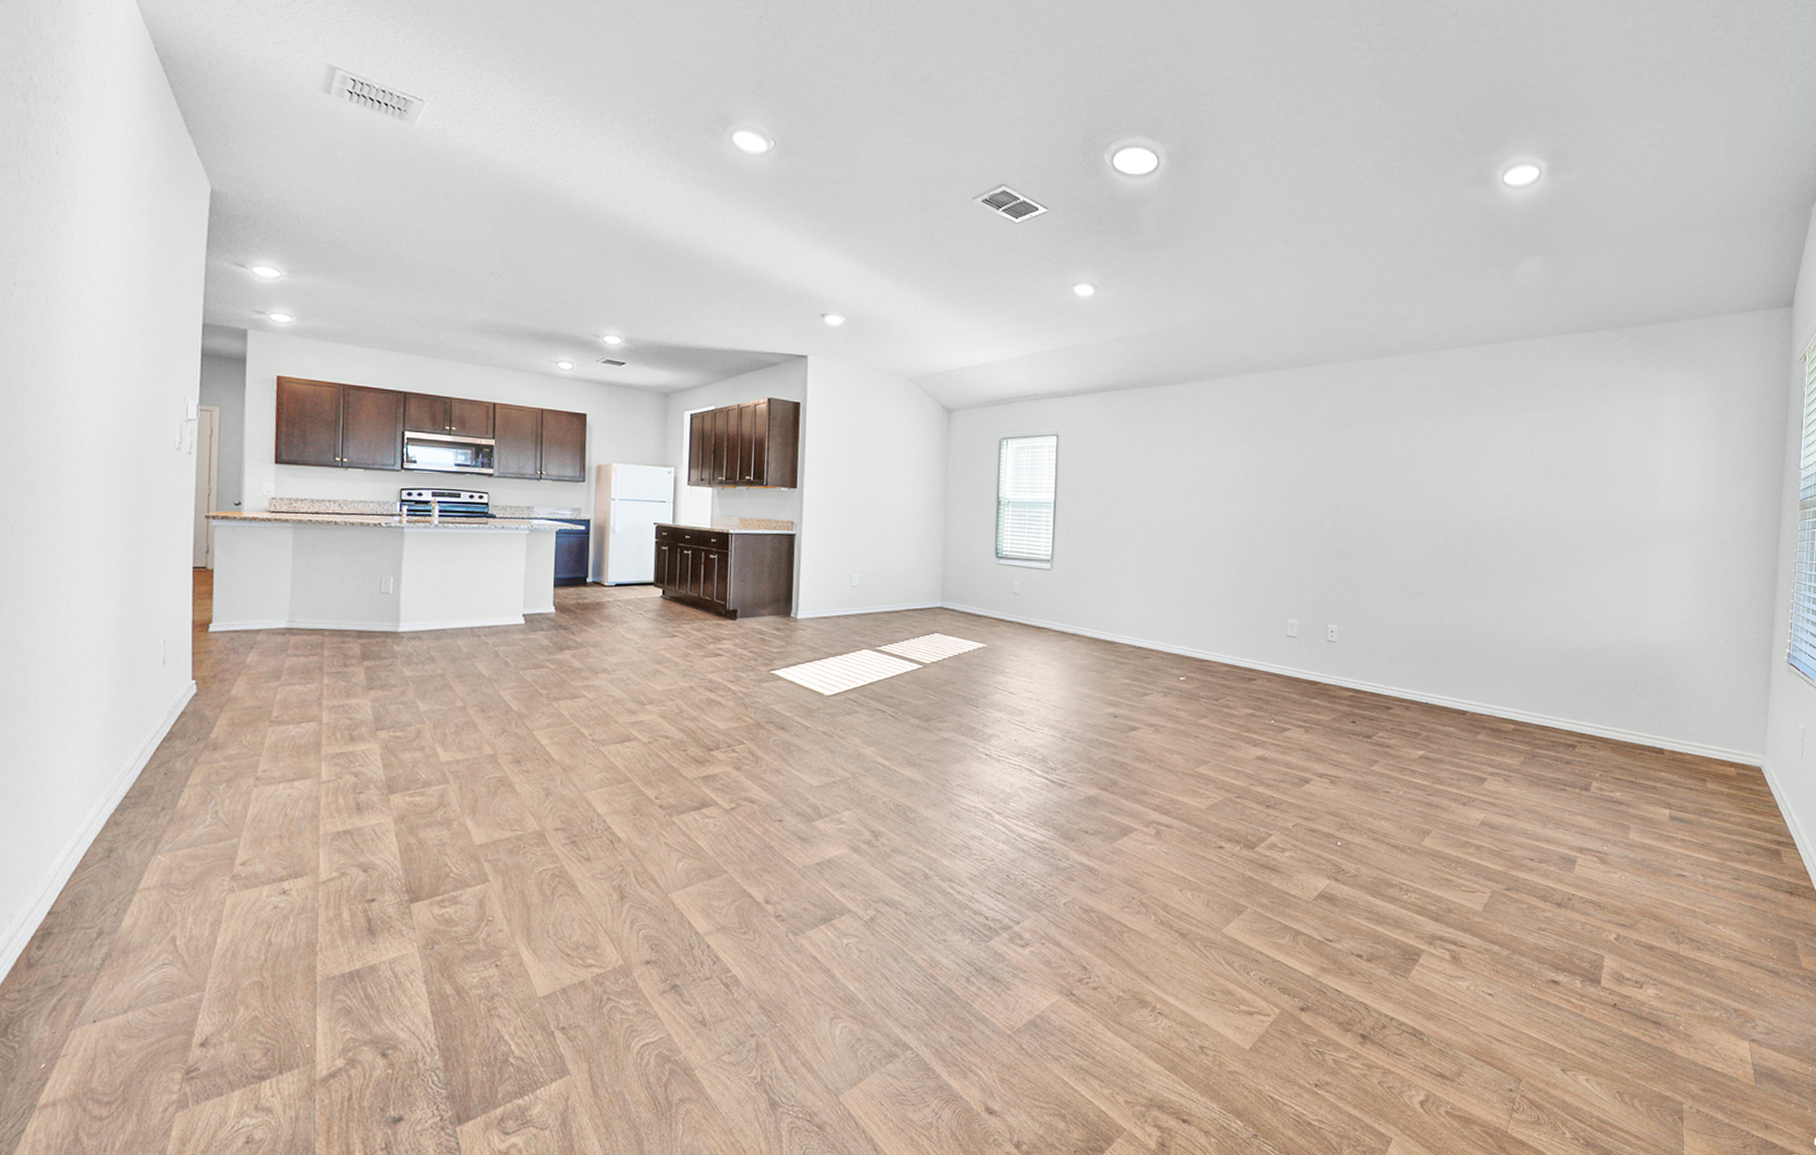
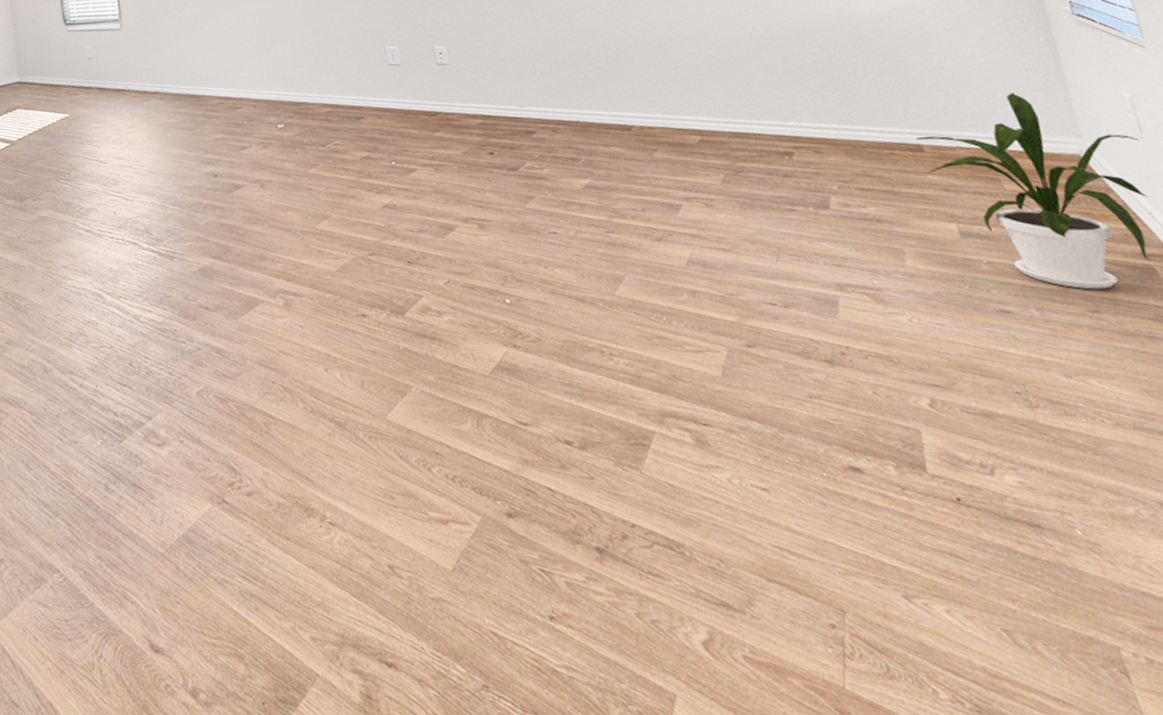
house plant: none [1662,717,1799,864] -> present [916,93,1149,290]

